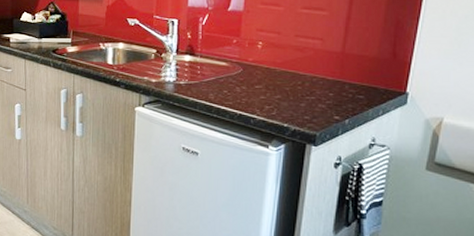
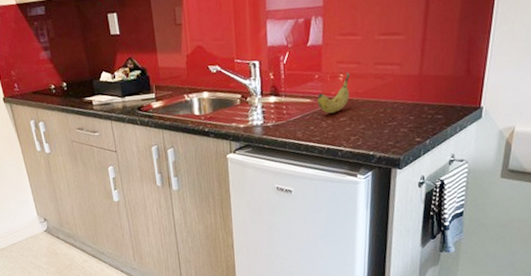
fruit: none [233,40,270,80] -> present [317,72,351,114]

